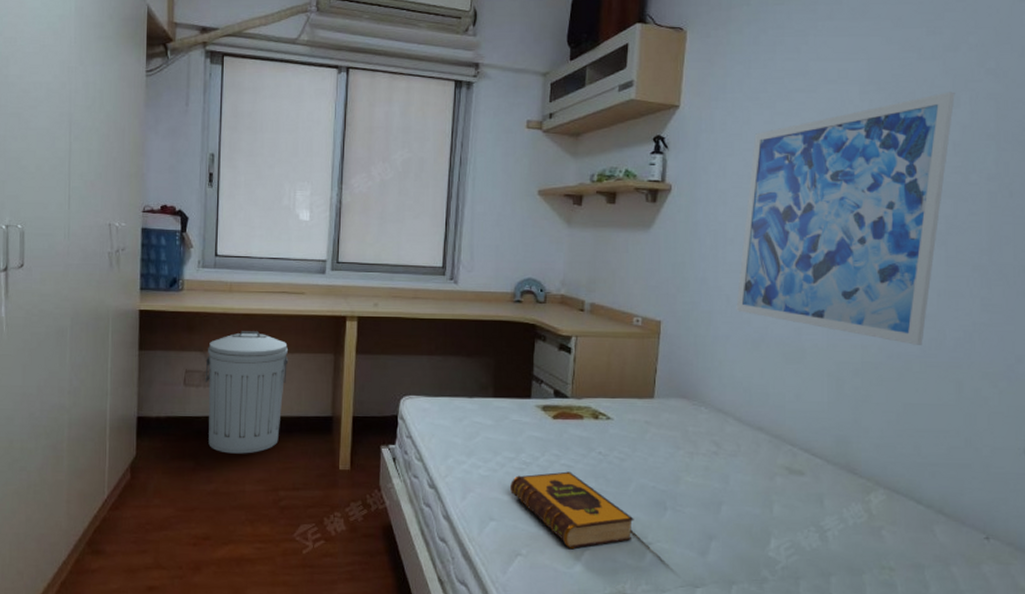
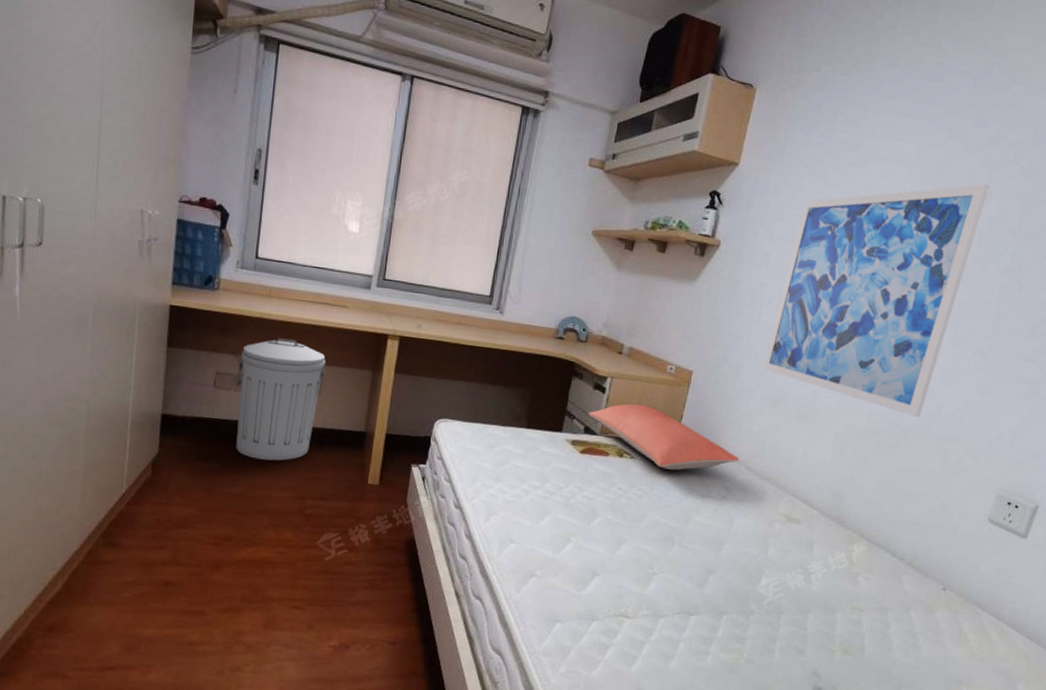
hardback book: present [510,471,634,550] -> none [532,503,644,575]
pillow: none [556,361,725,428] -> present [588,403,740,471]

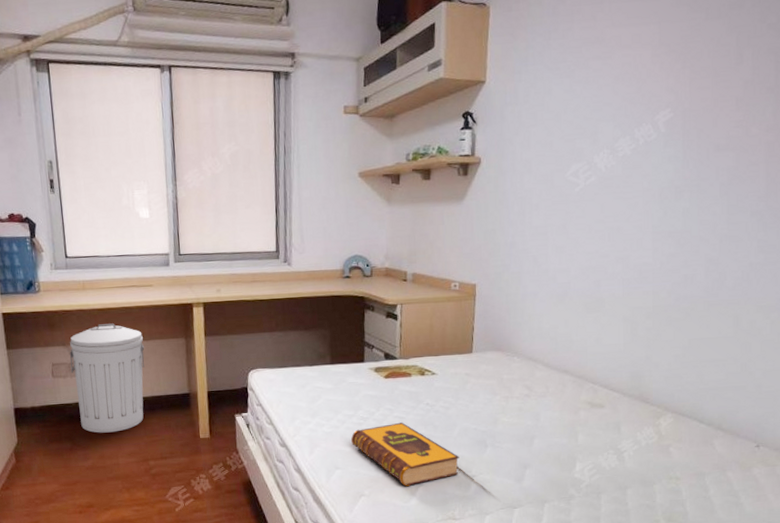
hardback book: none [532,503,644,575] -> present [351,422,460,487]
pillow: present [588,403,740,471] -> none [386,323,535,379]
wall art: present [762,184,989,417] -> none [542,49,739,287]

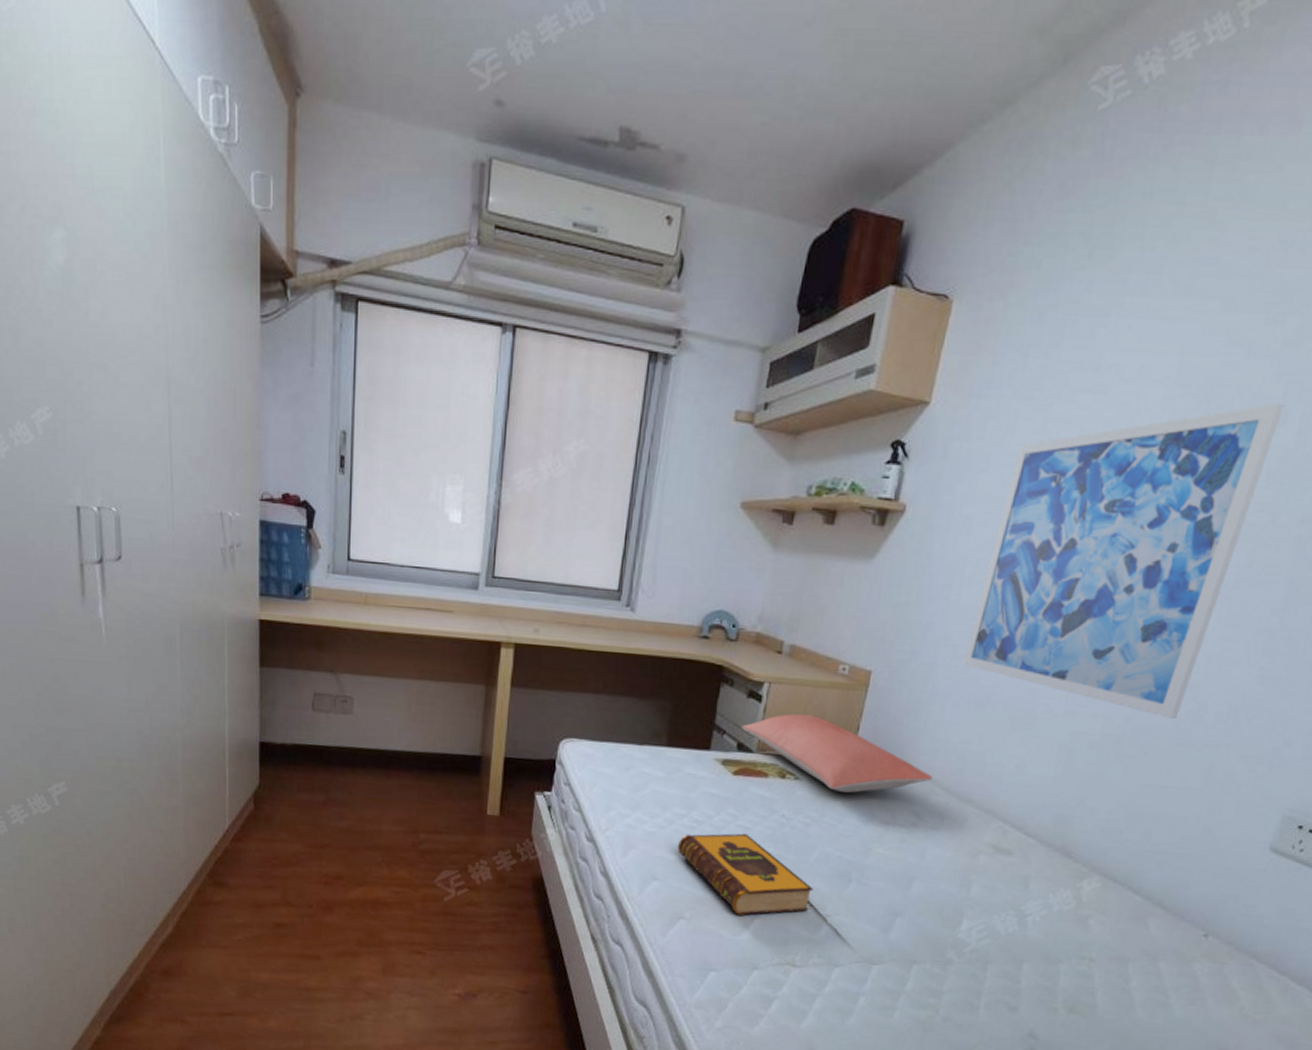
trash can: present [69,323,145,433] -> none [336,652,433,791]
pillow: none [386,323,535,379] -> present [742,713,933,793]
wall art: none [542,49,739,287] -> present [962,403,1284,719]

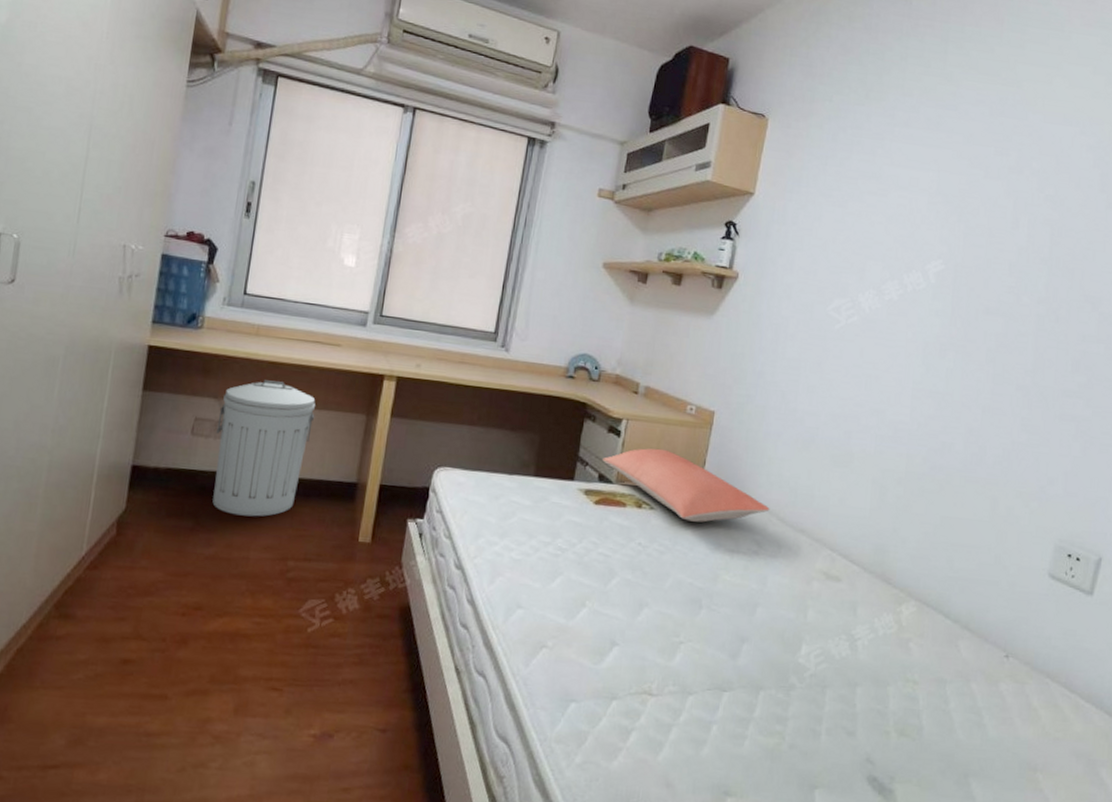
trash can: none [336,652,433,791] -> present [212,380,316,517]
hardback book: present [678,833,813,917] -> none [542,561,668,645]
wall art: present [962,403,1284,719] -> none [790,212,1015,459]

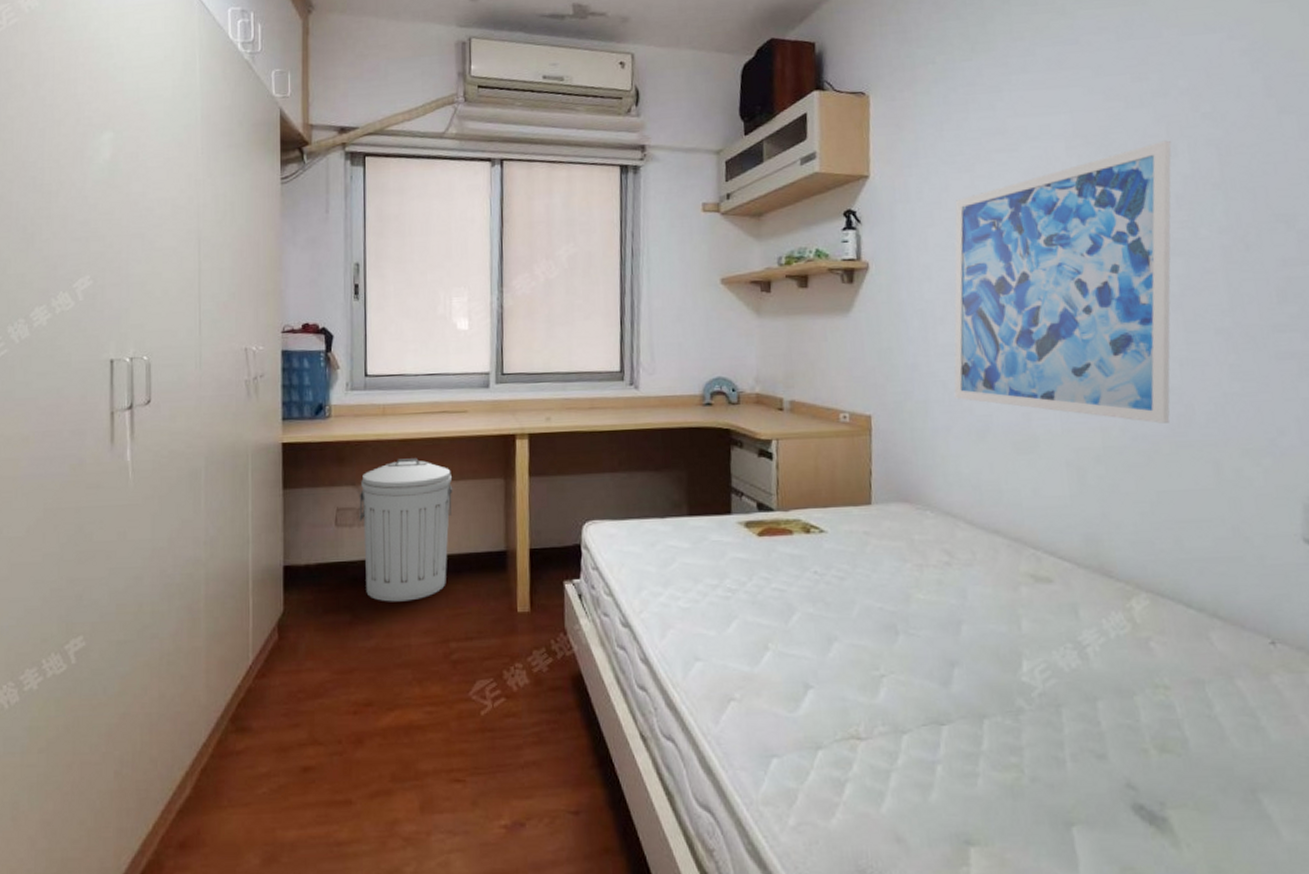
pillow: present [602,448,770,523] -> none [758,465,954,540]
wall art: none [790,212,1015,459] -> present [954,140,1171,424]

